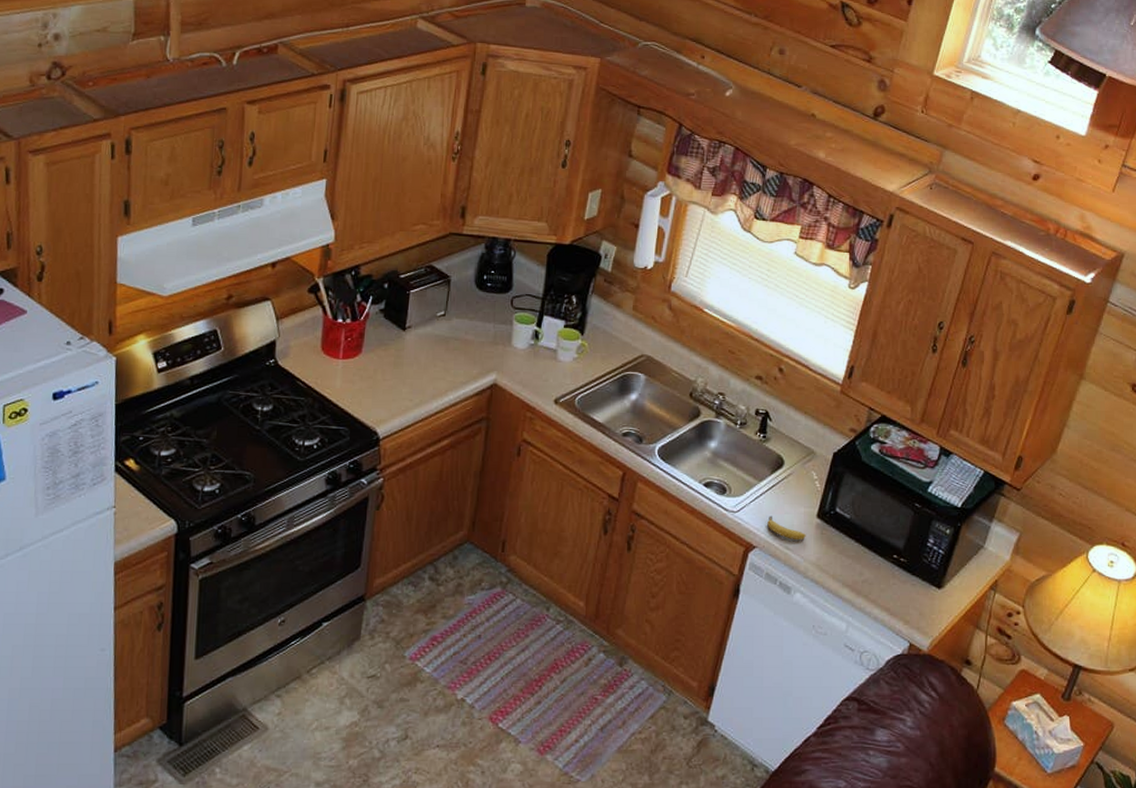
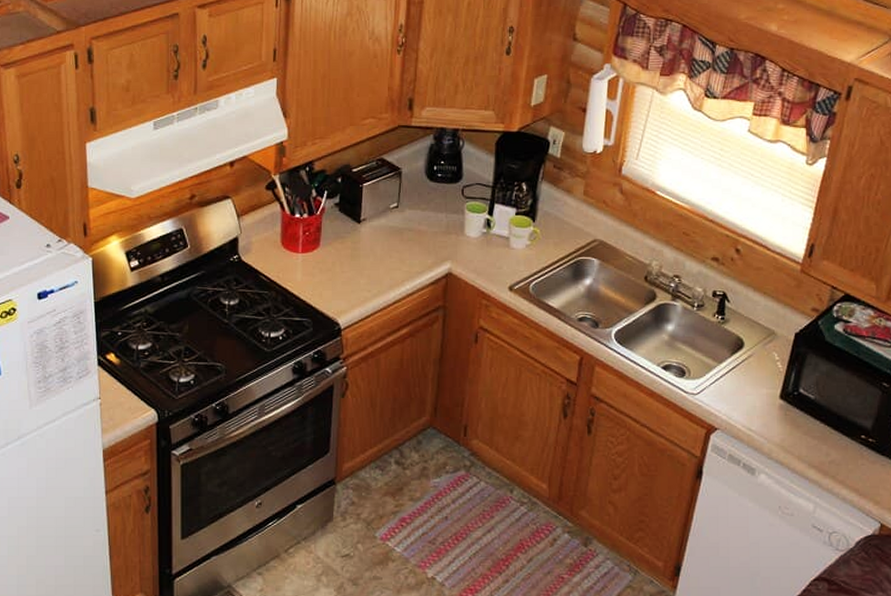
fruit: present [767,515,806,541] -> none [729,397,769,422]

